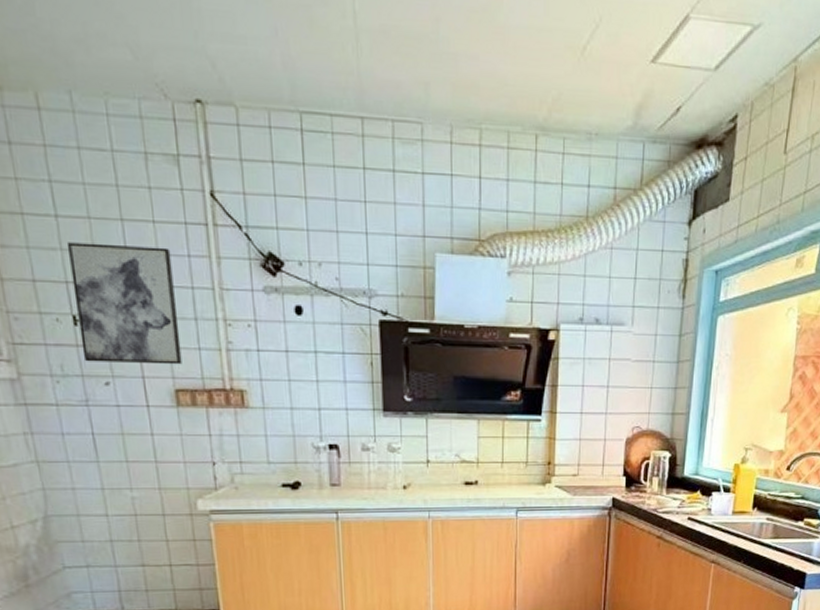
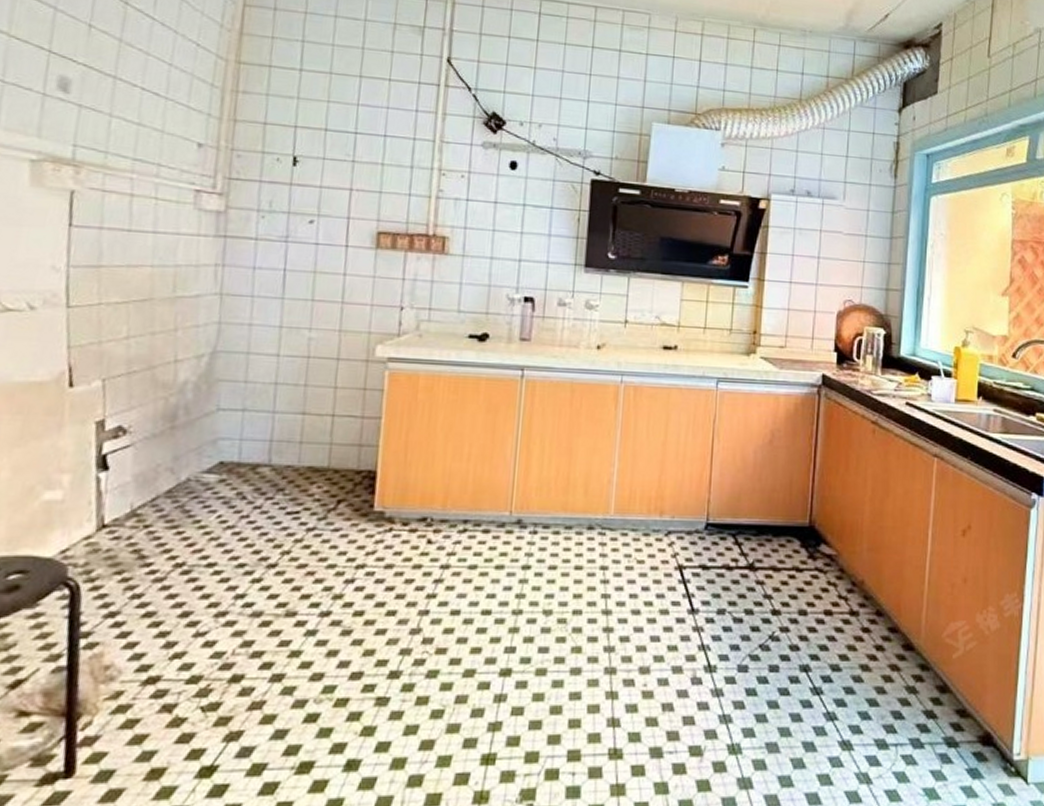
wall art: present [66,242,182,365] -> none [294,92,400,209]

